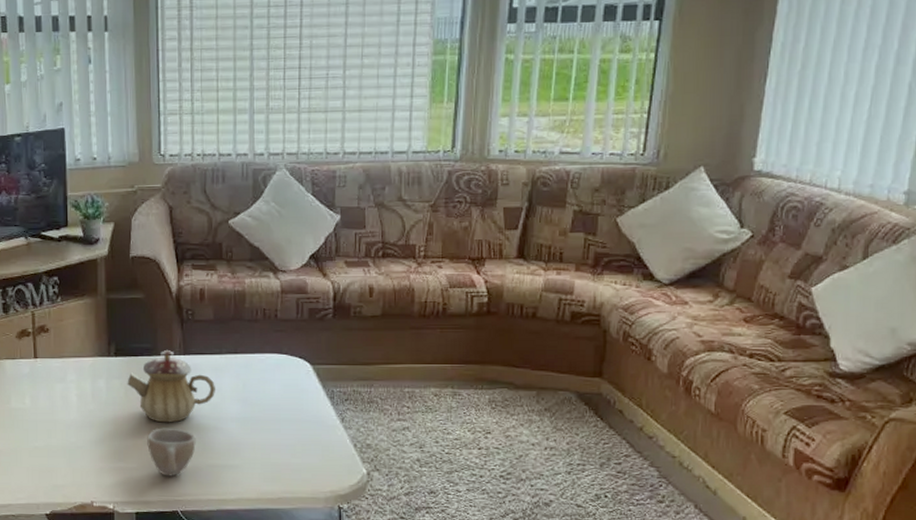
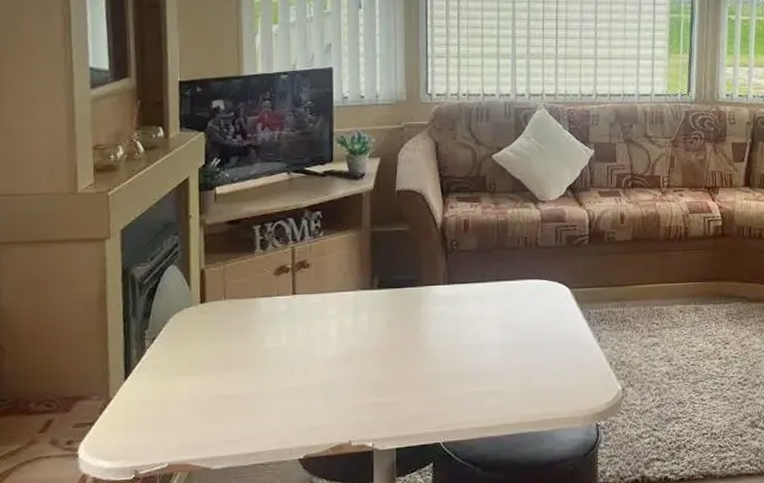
teapot: present [127,349,216,423] -> none [390,280,480,354]
cup: present [147,428,196,476] -> none [409,358,459,408]

